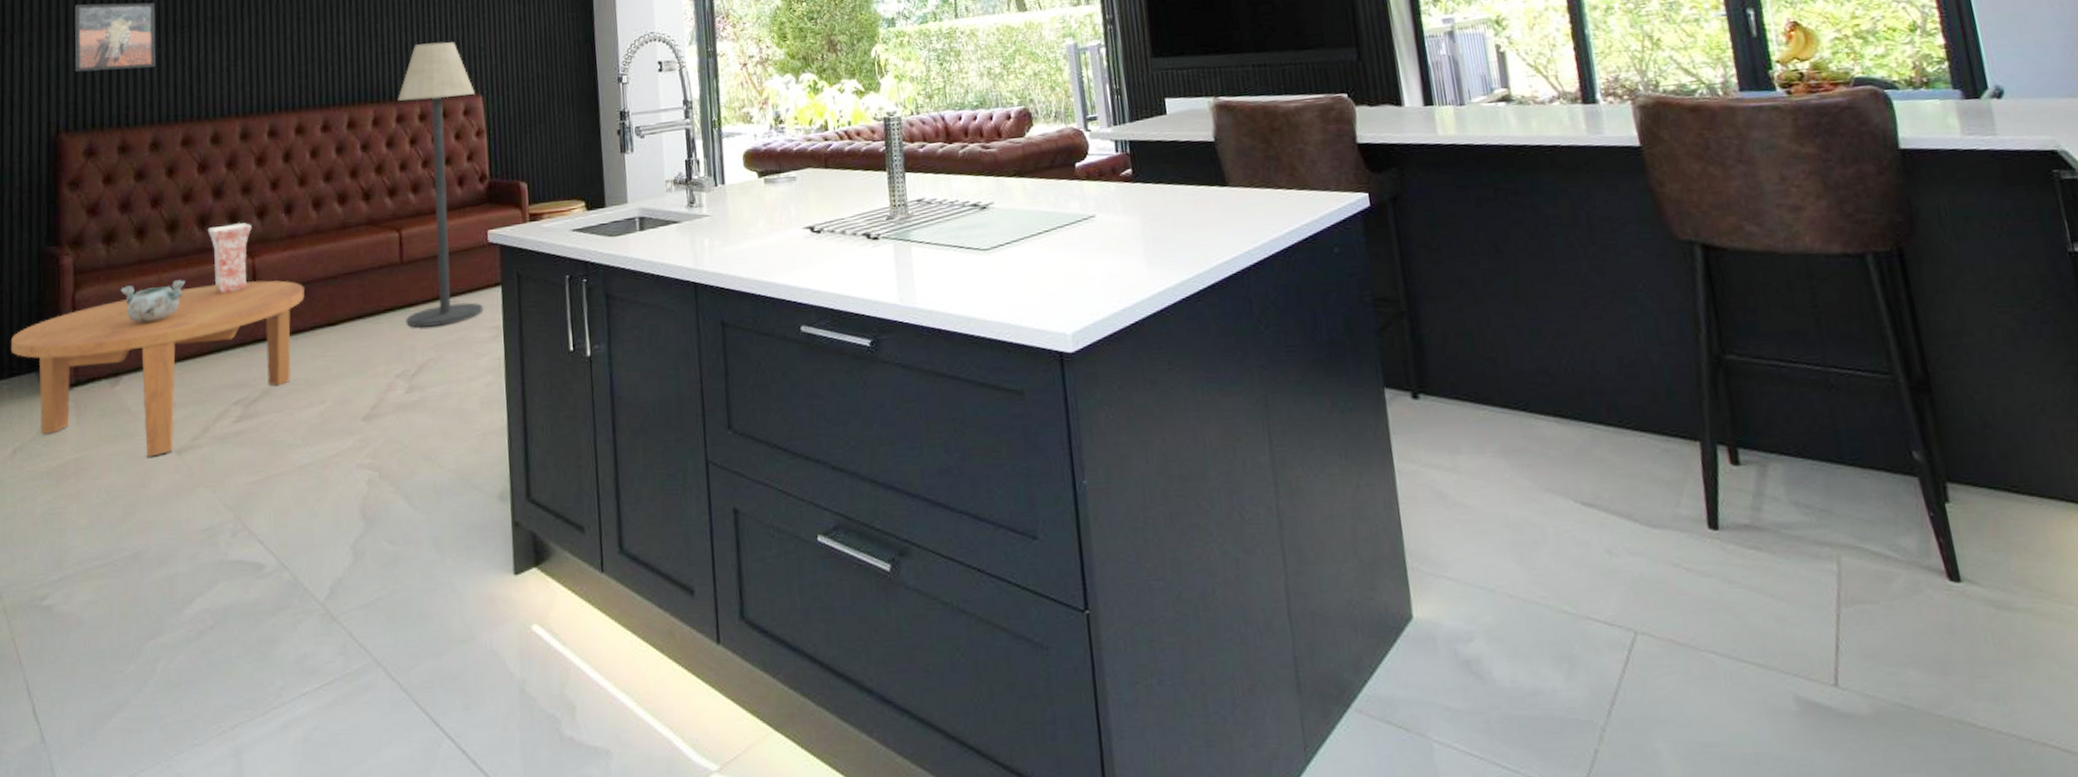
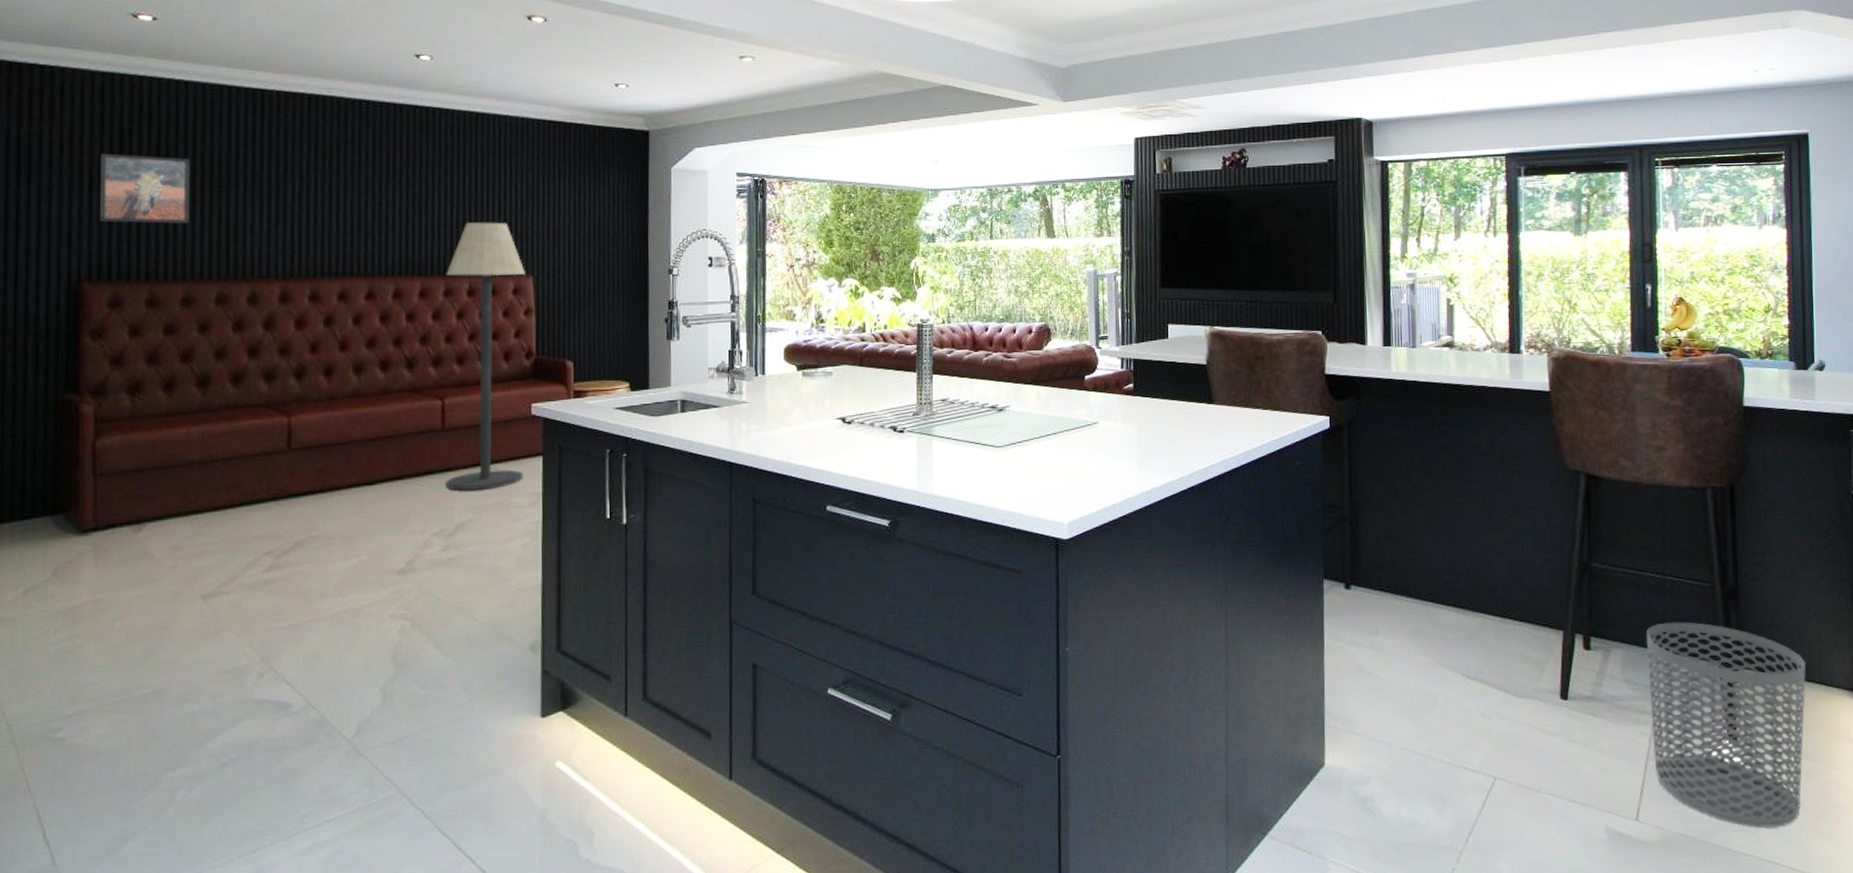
coffee table: present [10,280,305,457] -> none [23,438,342,601]
decorative bowl: present [120,279,186,324] -> none [145,434,216,474]
vase: present [207,222,252,294] -> none [241,381,288,449]
waste bin: none [1812,425,2067,695] -> present [1646,622,1806,827]

